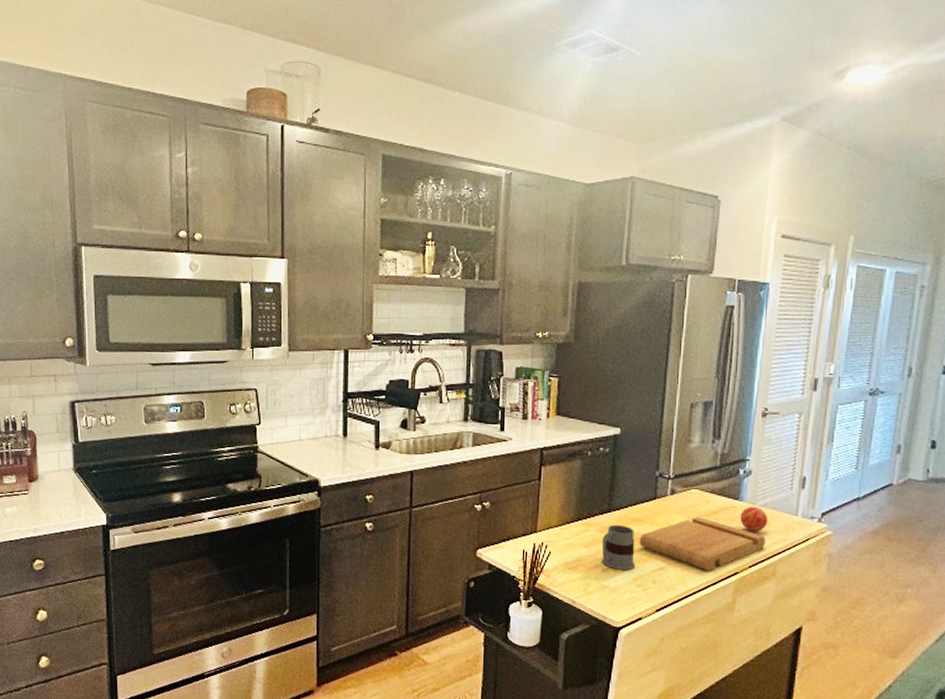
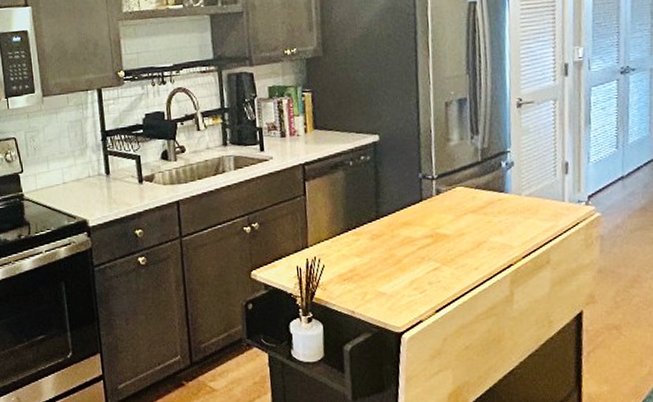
mug: present [601,524,636,570] -> none [373,230,410,276]
cutting board: present [639,517,765,571] -> none [410,213,536,267]
apple: present [740,506,768,531] -> none [507,196,536,222]

